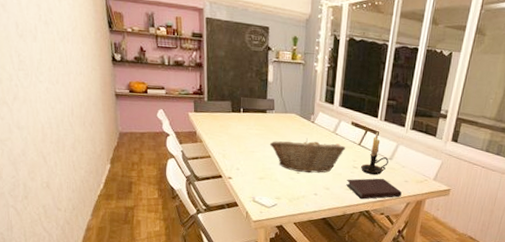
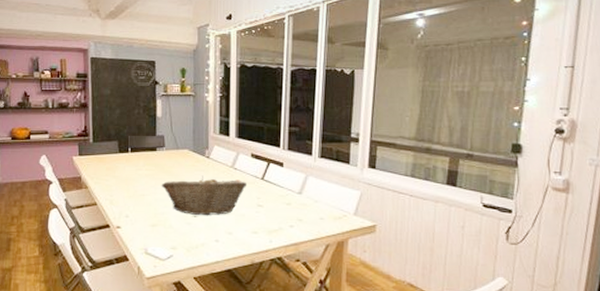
notebook: present [346,178,402,199] -> none [251,216,318,244]
candle holder: present [361,132,389,175] -> none [267,163,298,214]

